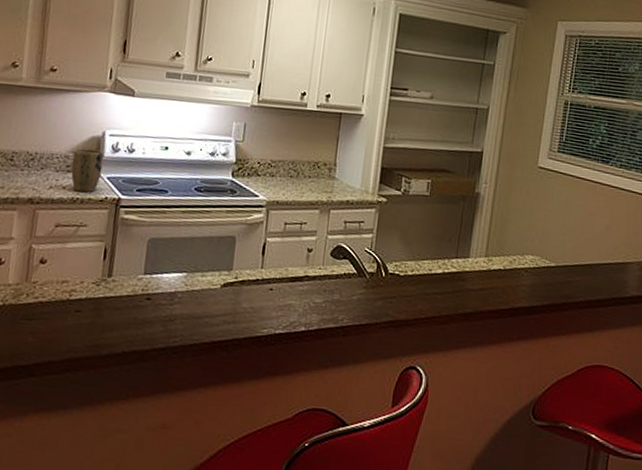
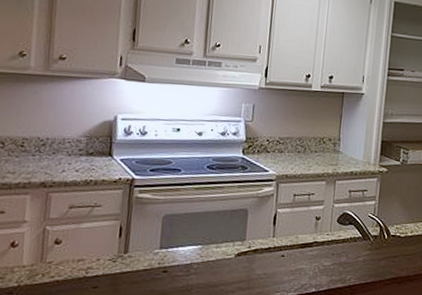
plant pot: present [71,148,104,193] -> none [84,132,117,175]

